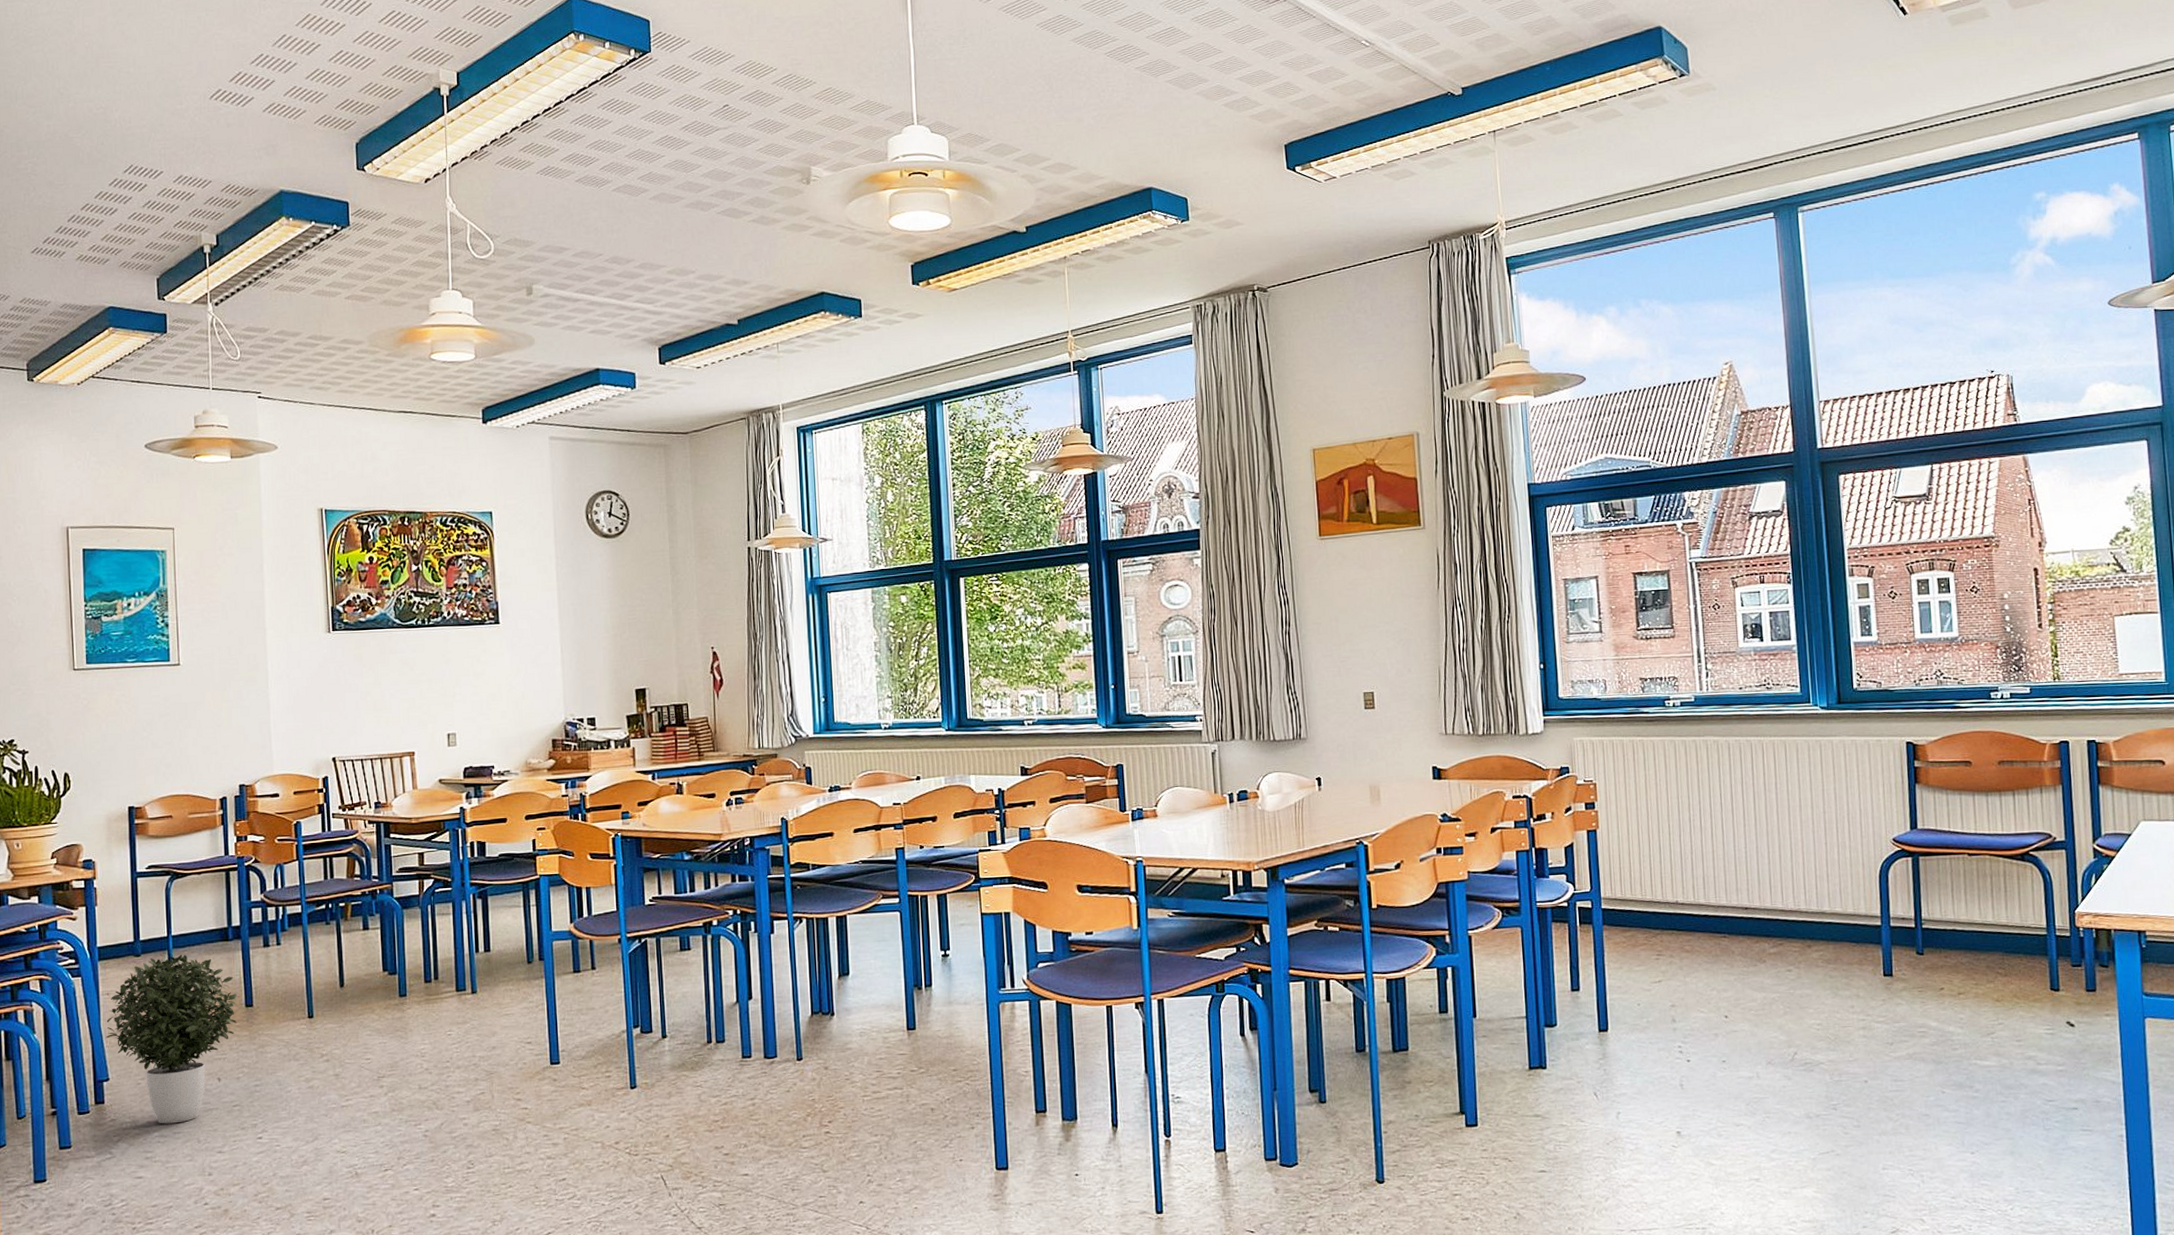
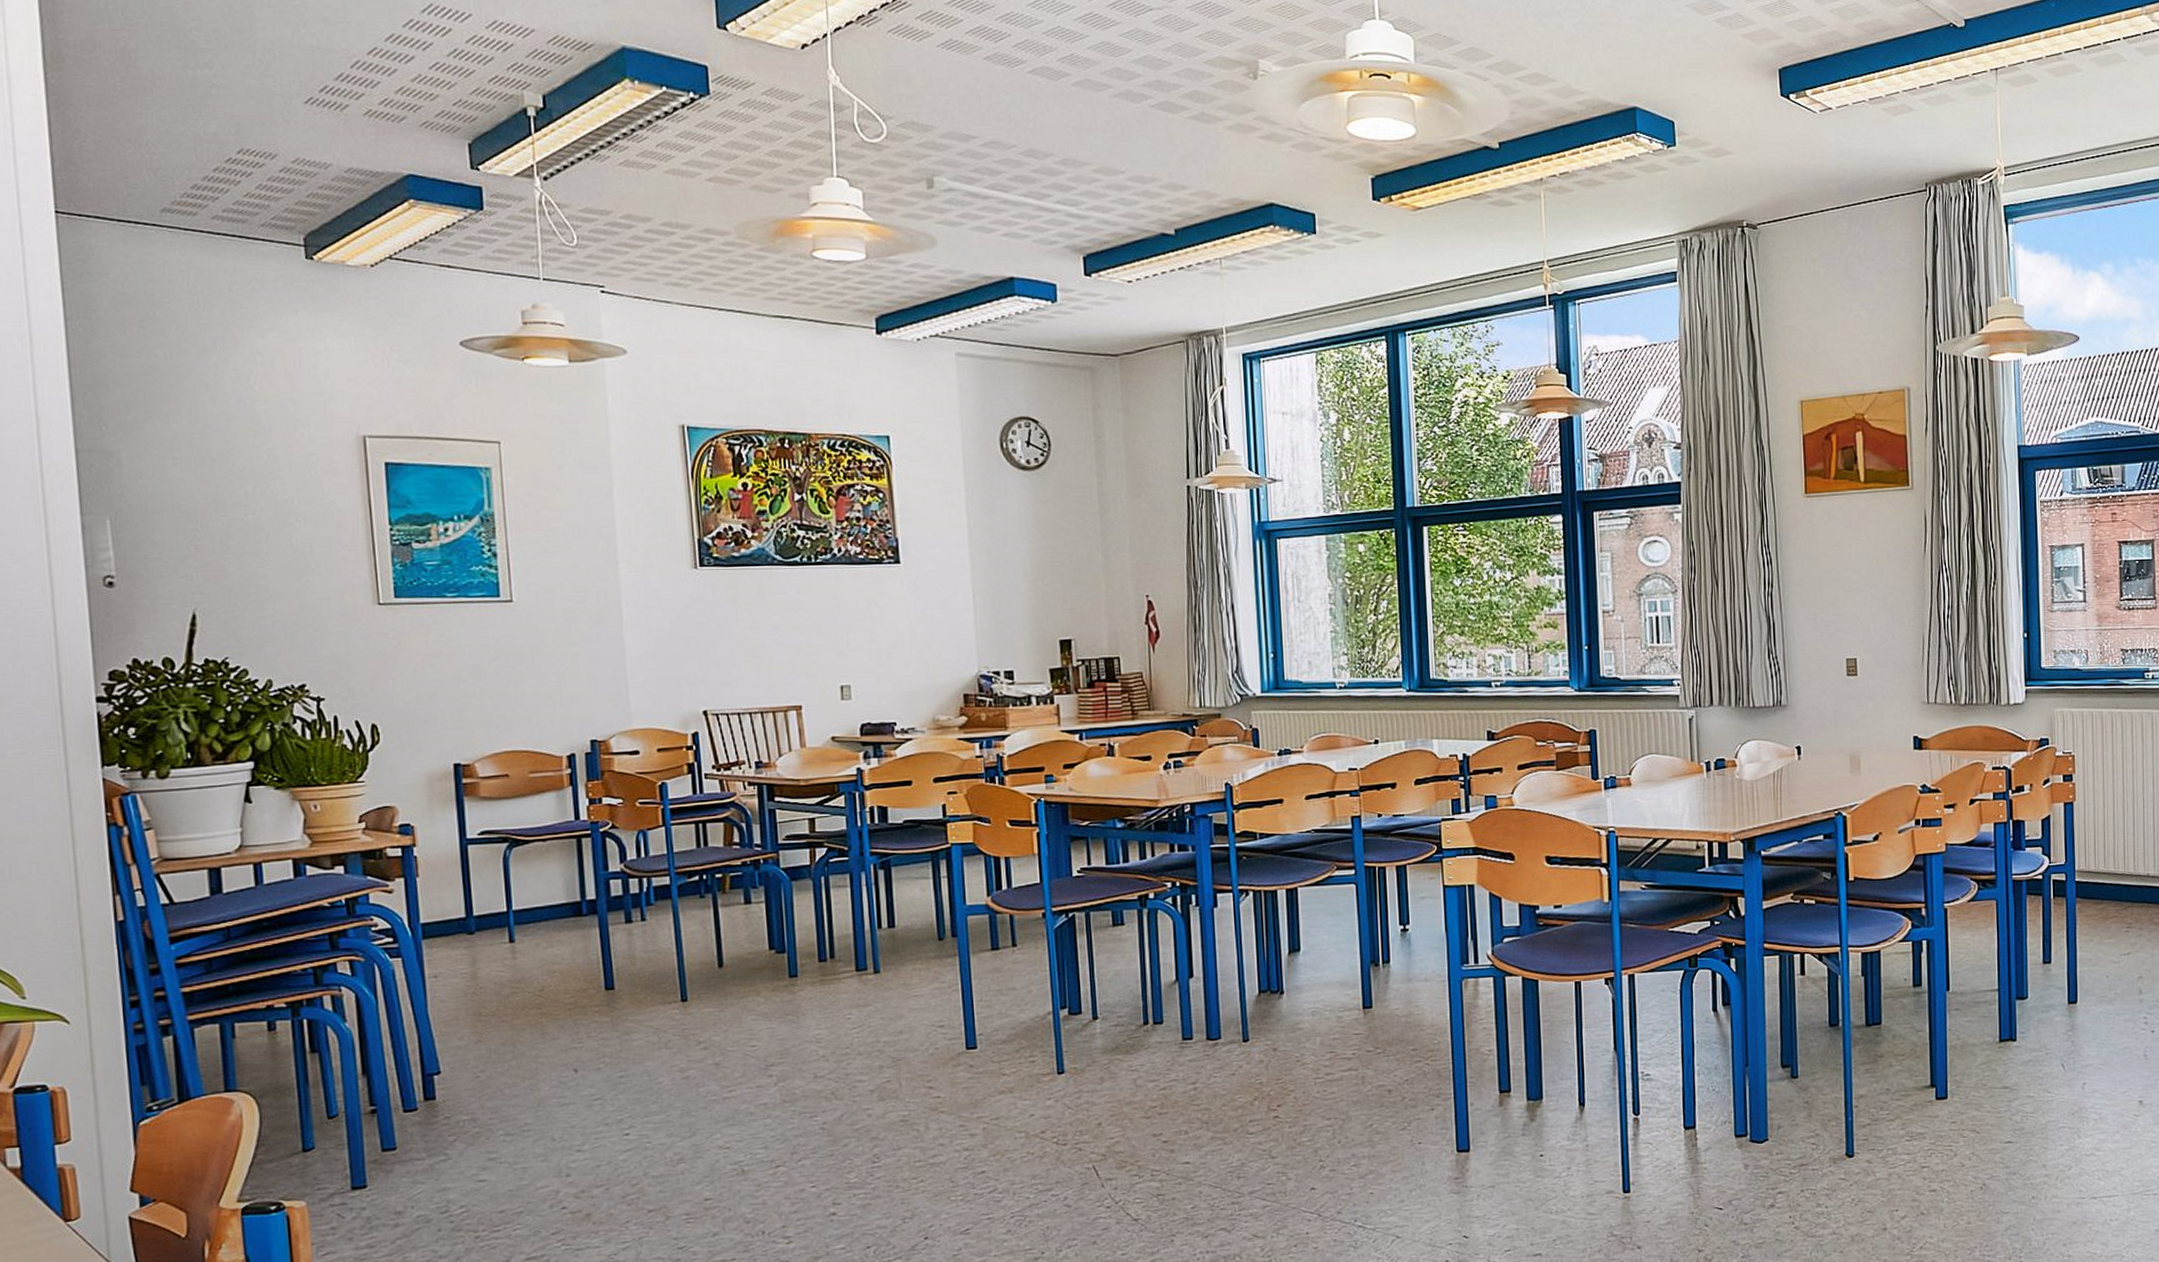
potted plant: present [105,954,238,1124] -> none [434,931,596,1121]

